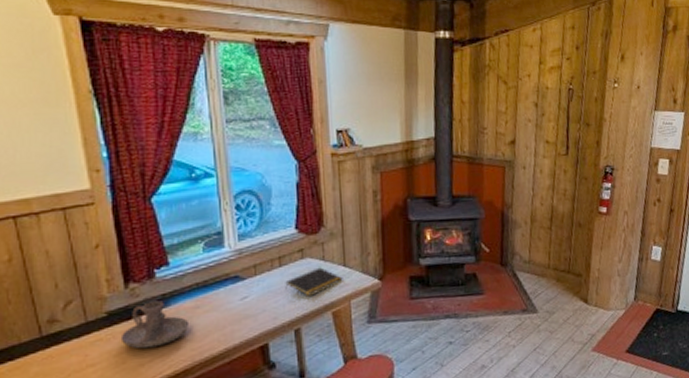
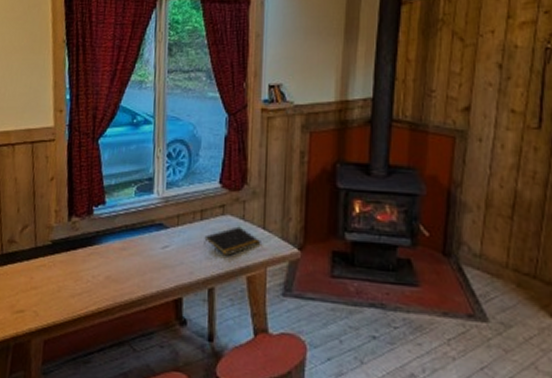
candle holder: present [120,300,190,349] -> none [59,237,116,282]

